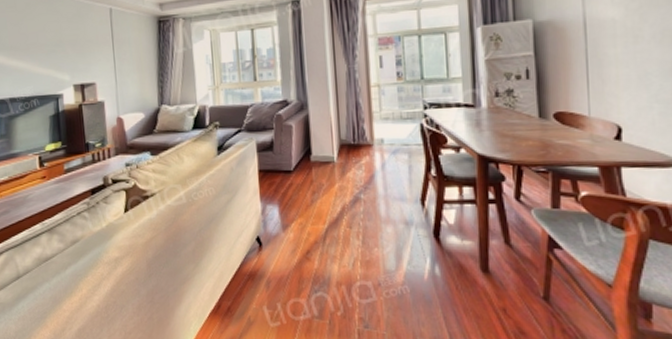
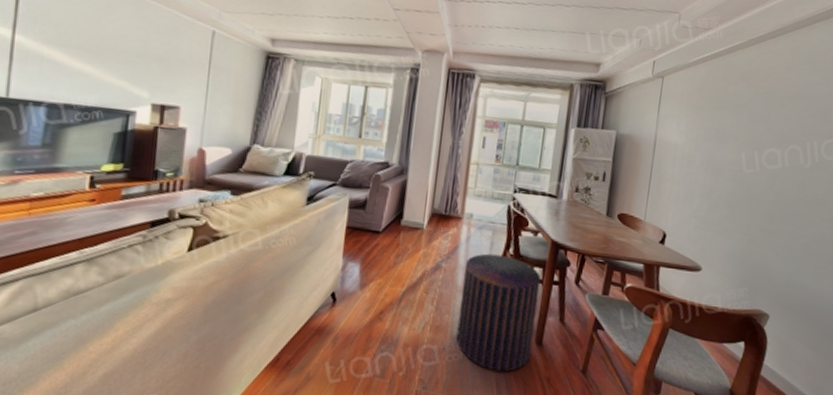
pouf: none [385,178,479,304] -> present [456,253,541,372]

